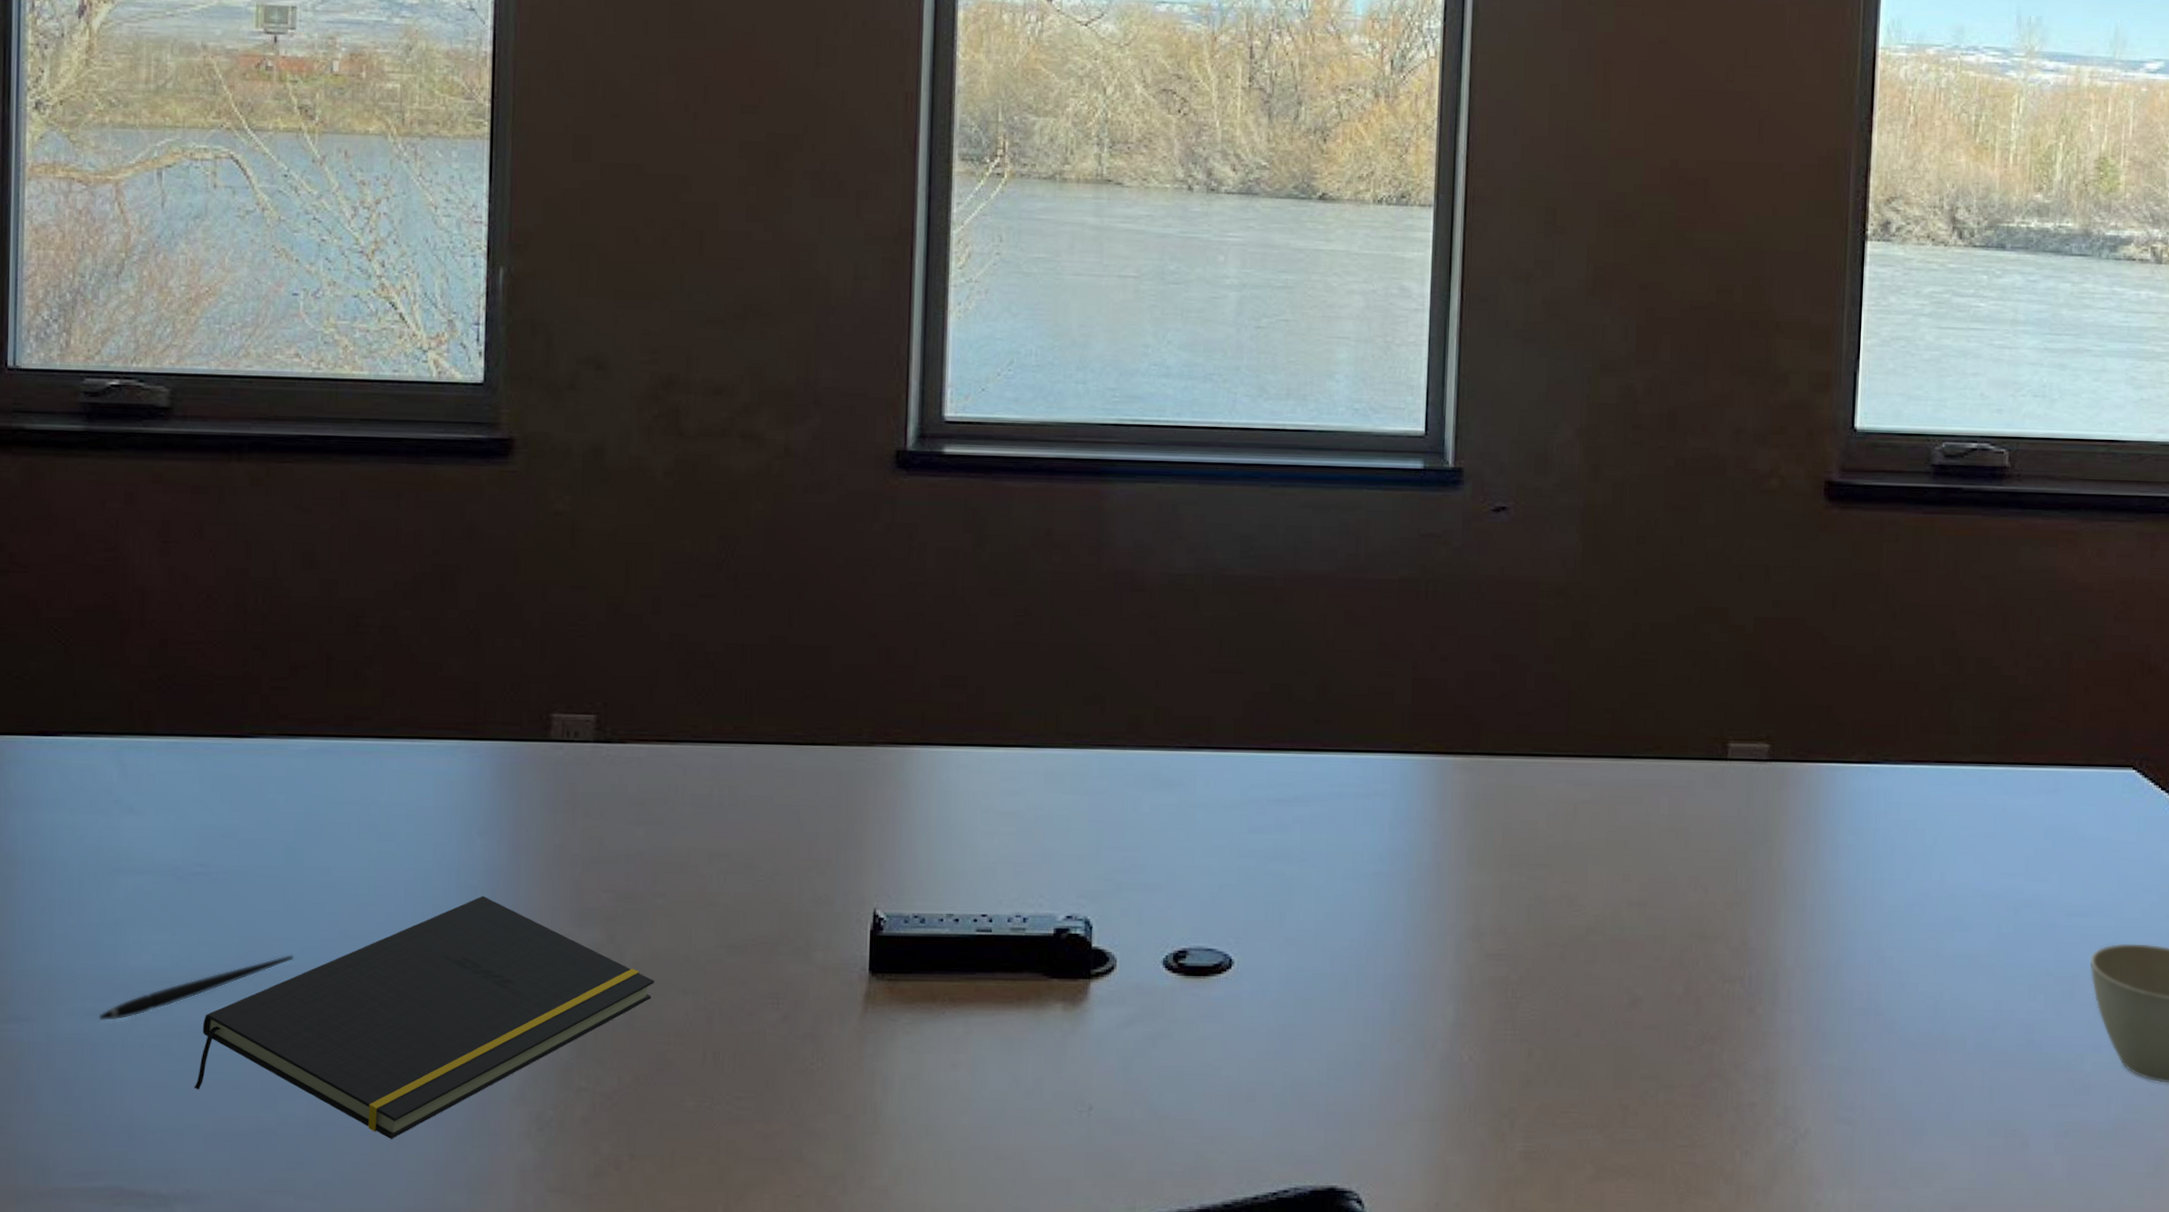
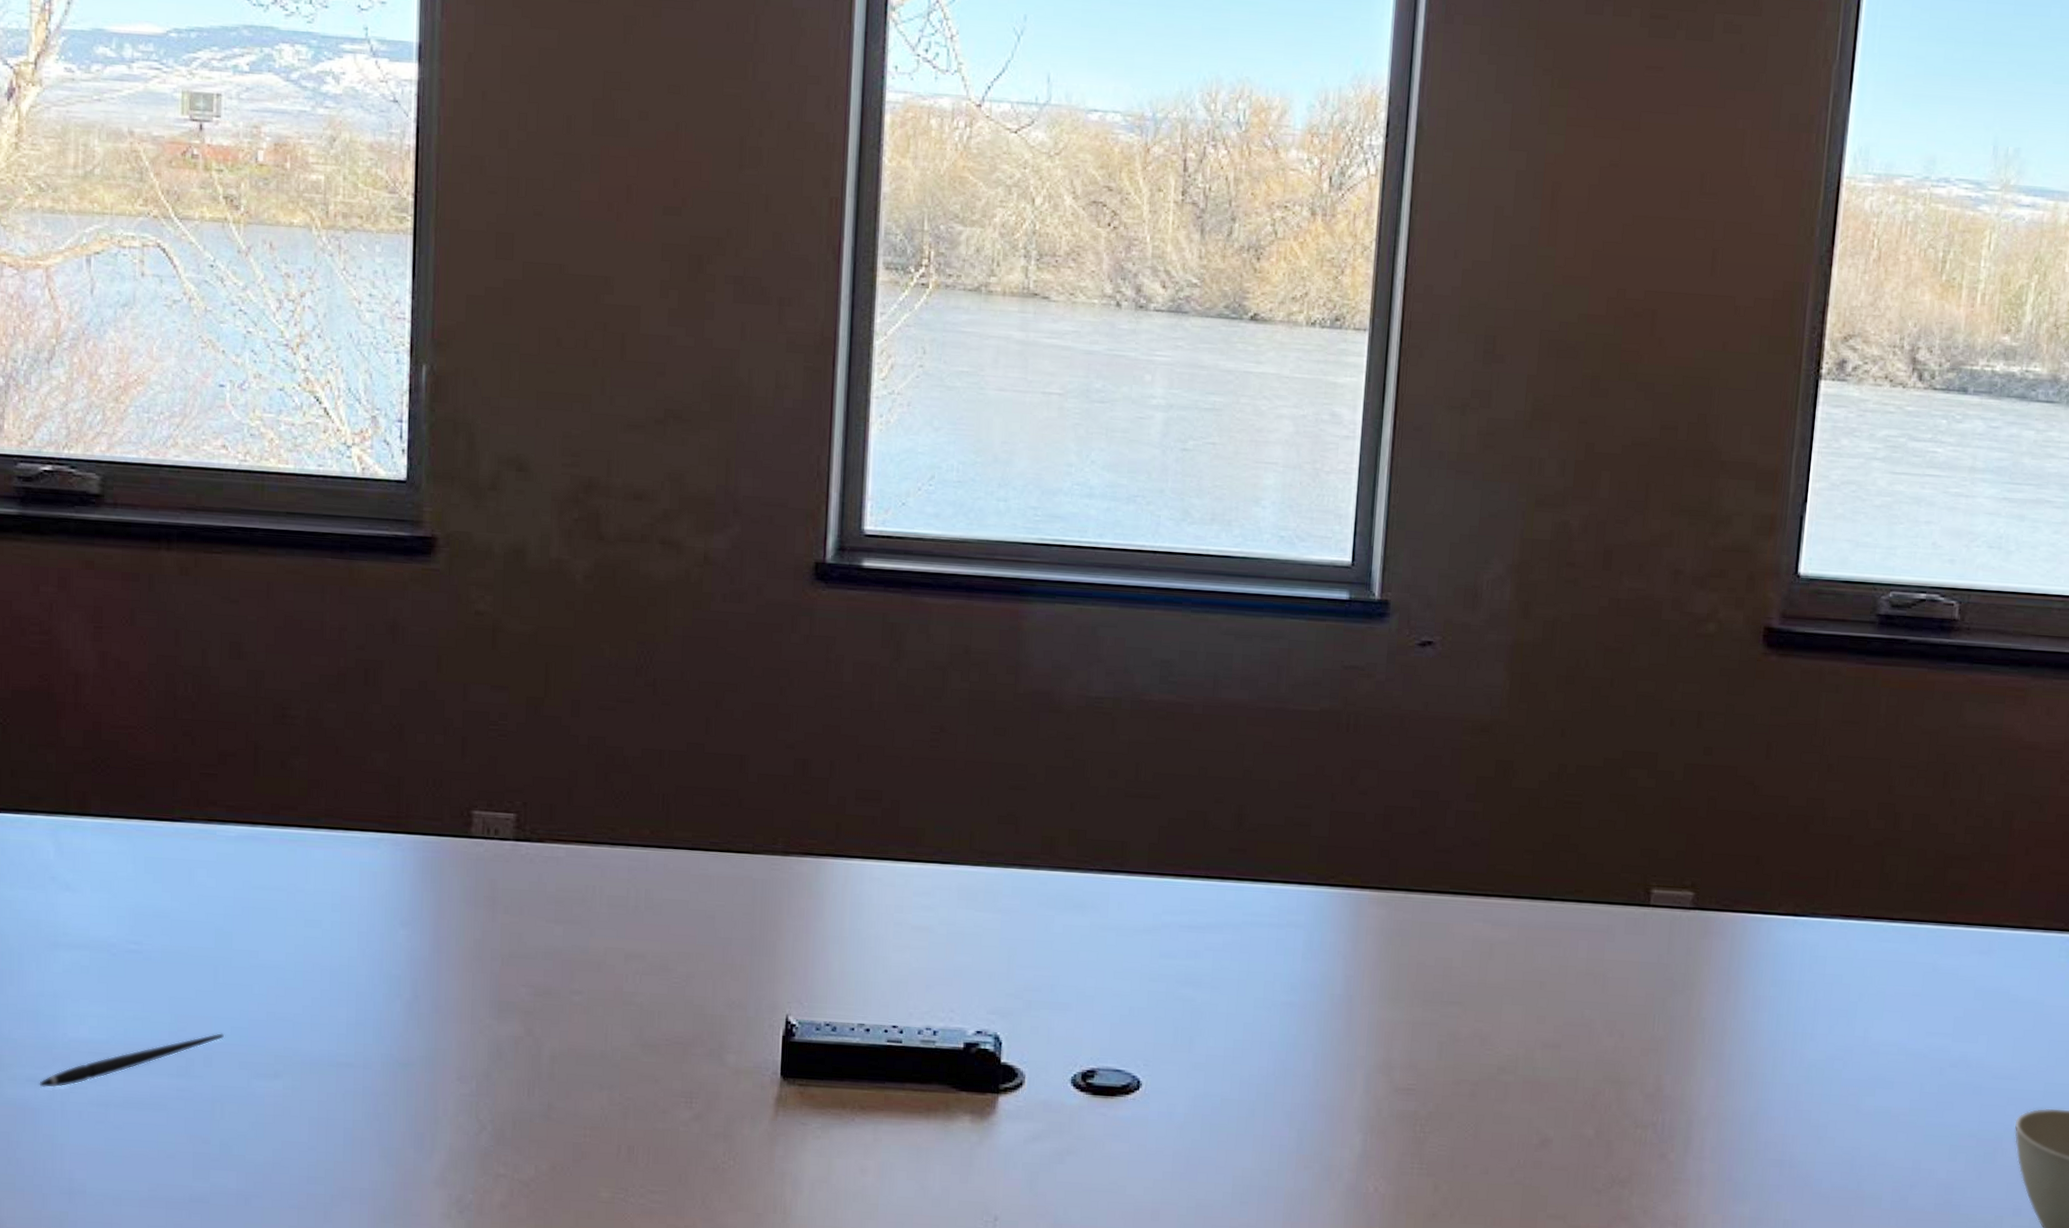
notepad: present [194,896,654,1139] -> none [130,985,571,1214]

